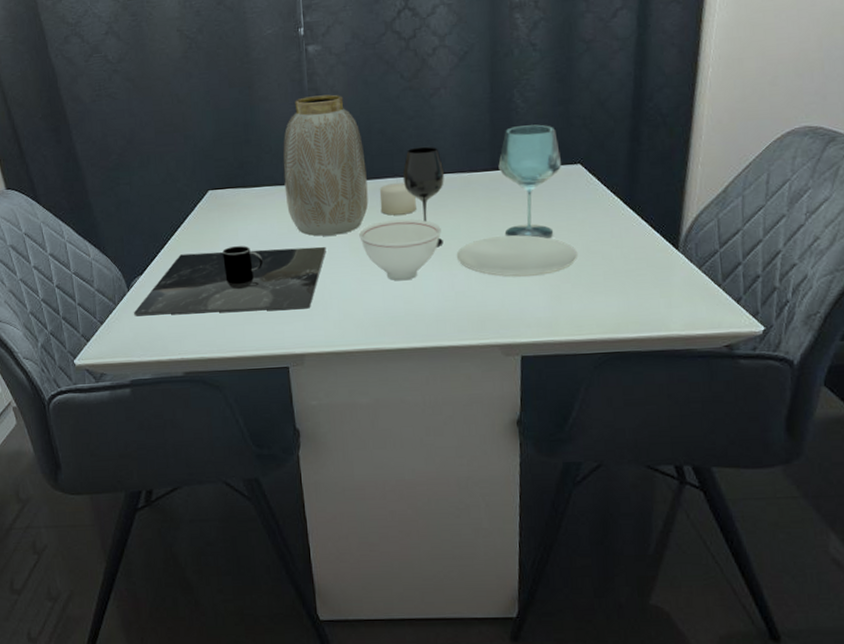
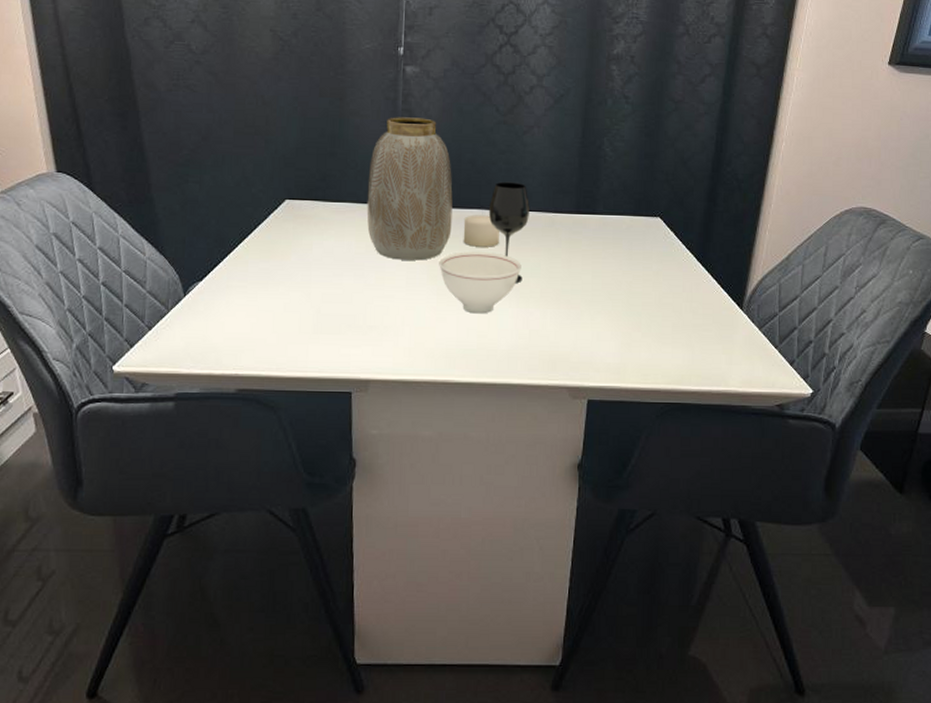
place setting: present [134,246,326,316] -> none [188,261,404,333]
plate: present [456,235,579,277] -> none [534,279,651,322]
wine glass: present [498,124,562,239] -> none [583,173,643,286]

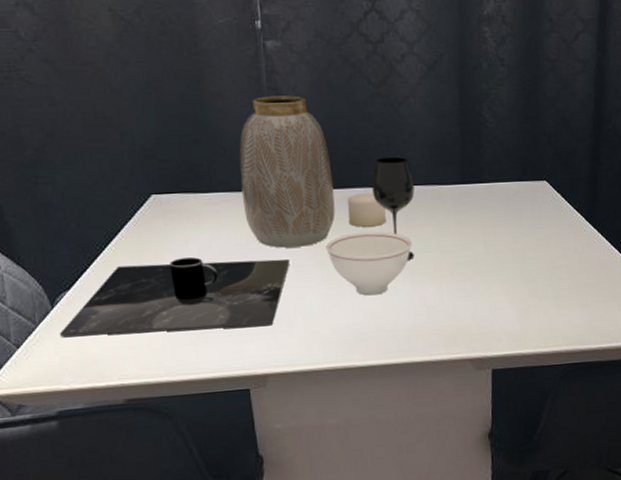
place setting: none [188,261,404,333] -> present [60,257,290,337]

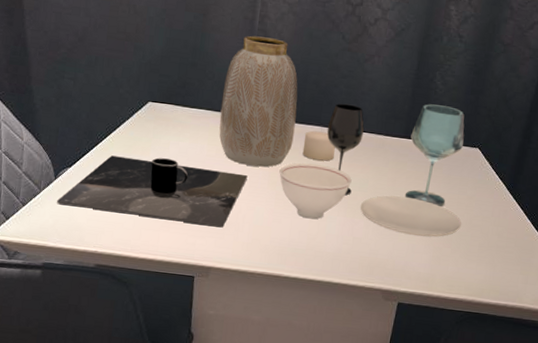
plate: none [427,249,545,292] -> present [360,195,462,237]
wine glass: none [468,140,529,253] -> present [404,104,465,206]

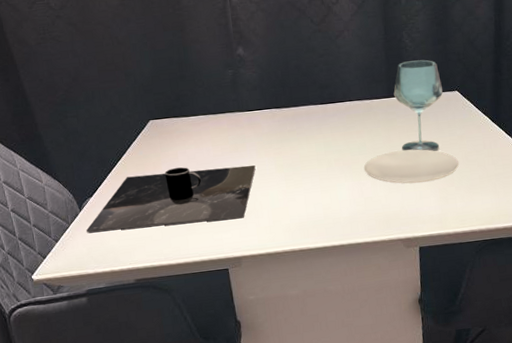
vase: present [219,35,298,167] -> none [213,36,290,157]
bowl: present [279,162,352,219] -> none [283,139,351,191]
candle: present [302,130,335,161] -> none [298,109,329,137]
wine glass: present [326,103,364,195] -> none [316,78,353,161]

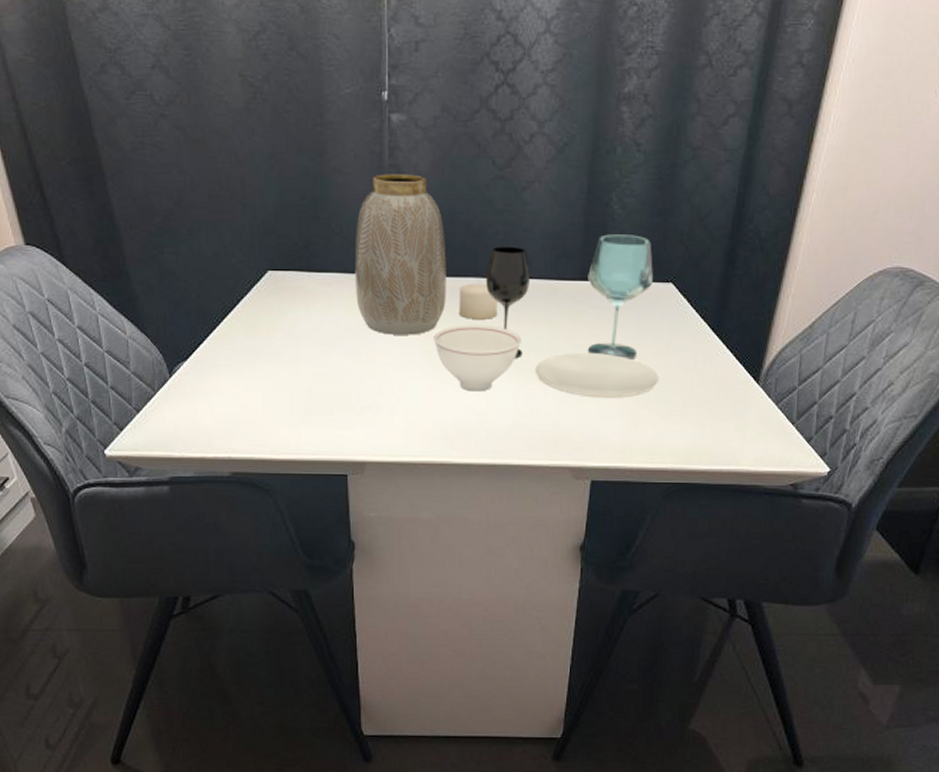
place setting: present [86,165,256,233] -> none [176,337,396,414]
vase: none [213,36,290,157] -> present [354,174,447,335]
bowl: none [283,139,351,191] -> present [433,325,521,392]
candle: none [298,109,329,137] -> present [458,284,497,319]
wine glass: none [316,78,353,161] -> present [485,246,530,358]

